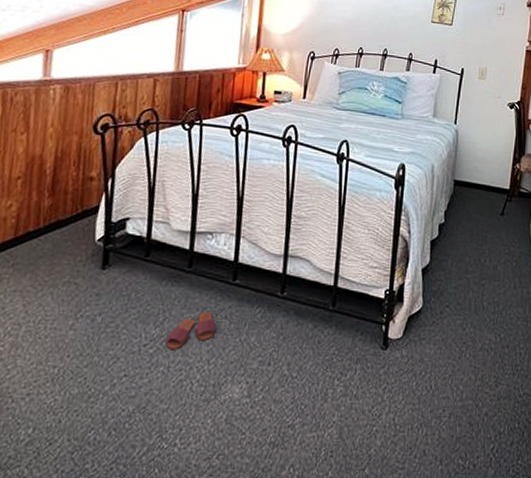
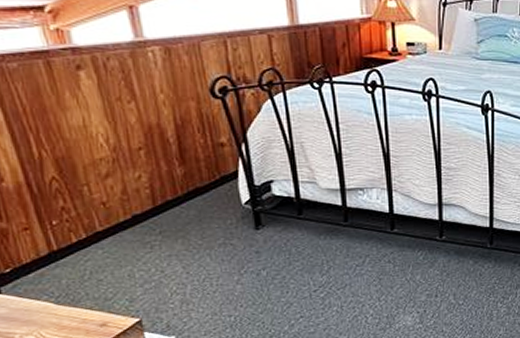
slippers: present [166,312,217,349] -> none [335,258,382,292]

